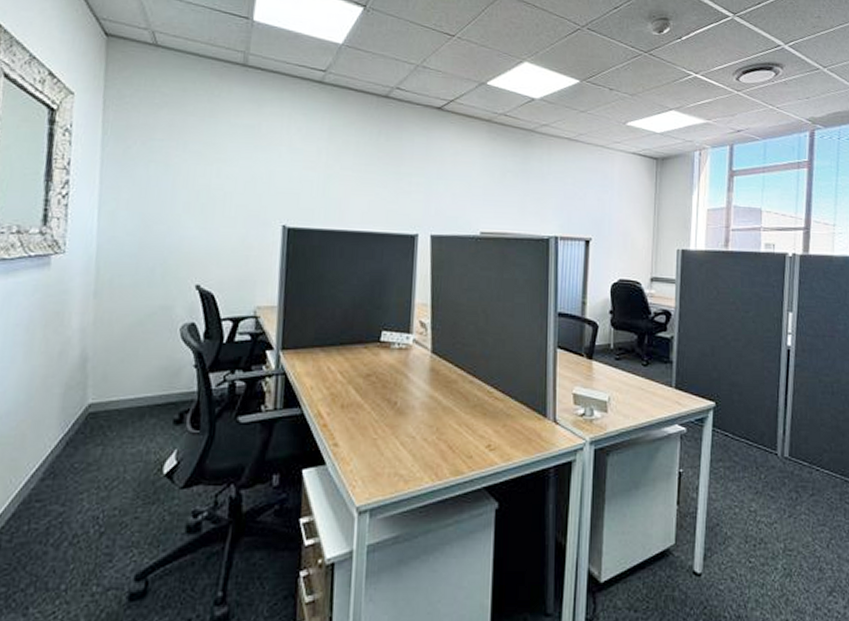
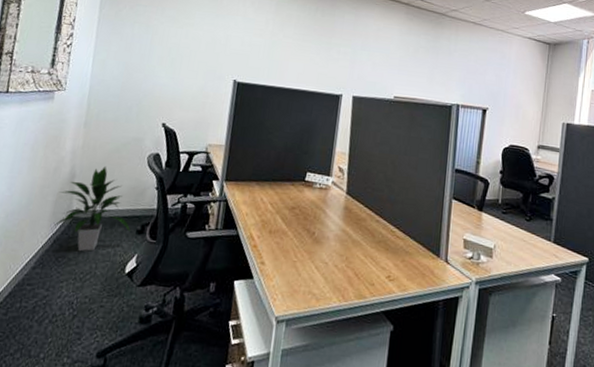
indoor plant: none [65,345,166,454] -> present [54,167,131,252]

